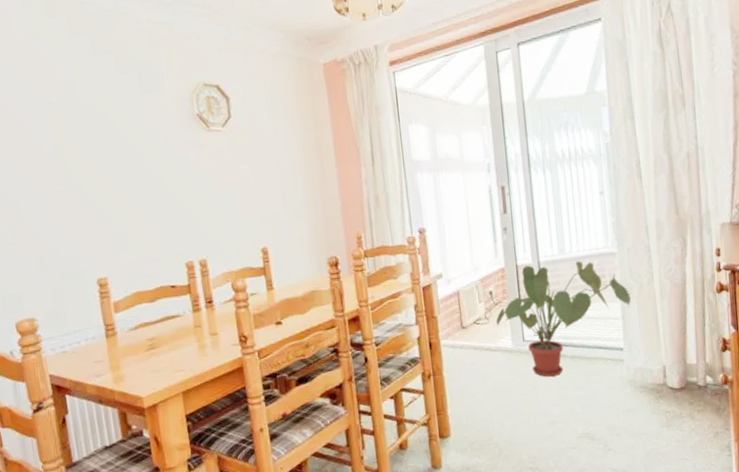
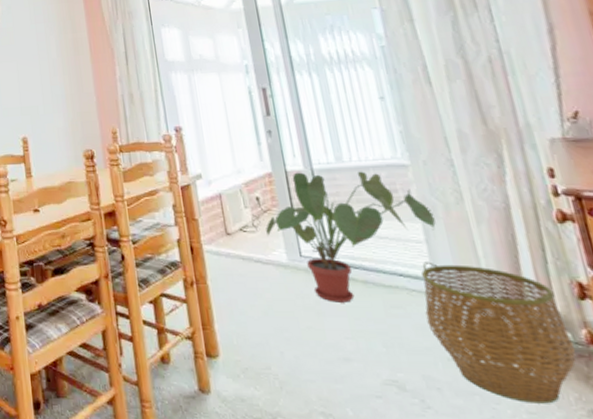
basket: none [615,334,714,434] -> present [421,261,576,404]

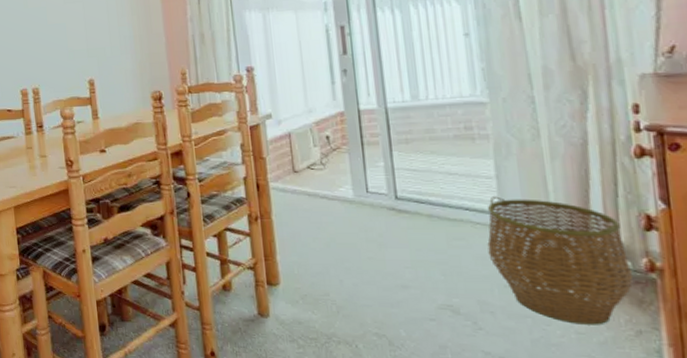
house plant: present [266,171,436,303] -> none [334,109,508,235]

